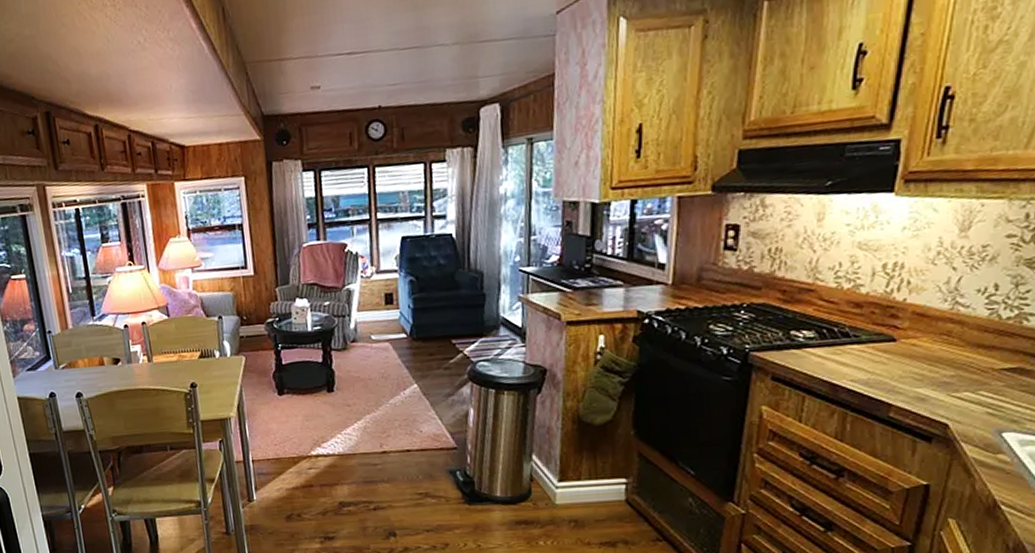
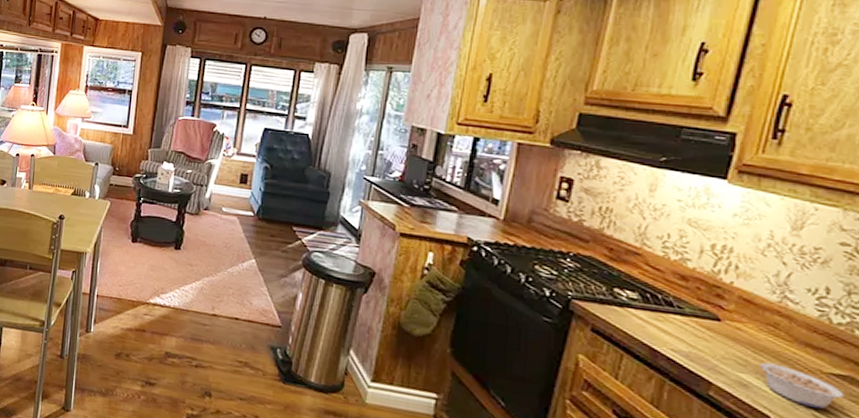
legume: none [935,371,1015,406] -> present [759,362,844,409]

